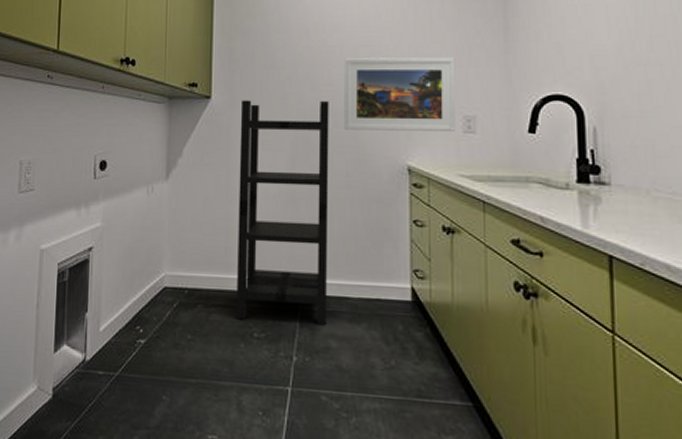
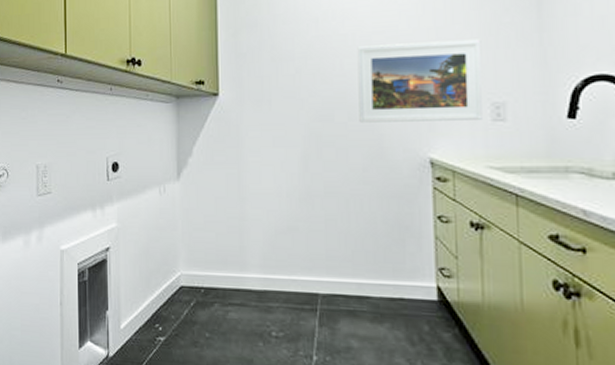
shelving unit: present [235,100,329,326] -> none [249,93,347,325]

